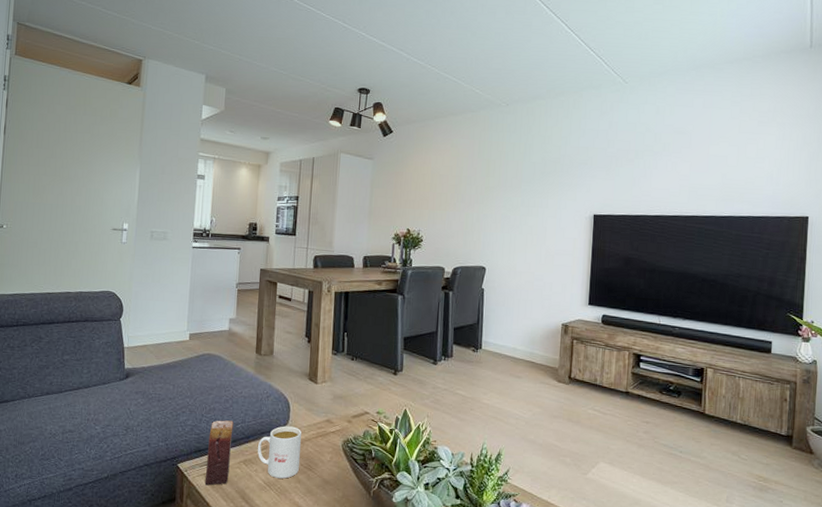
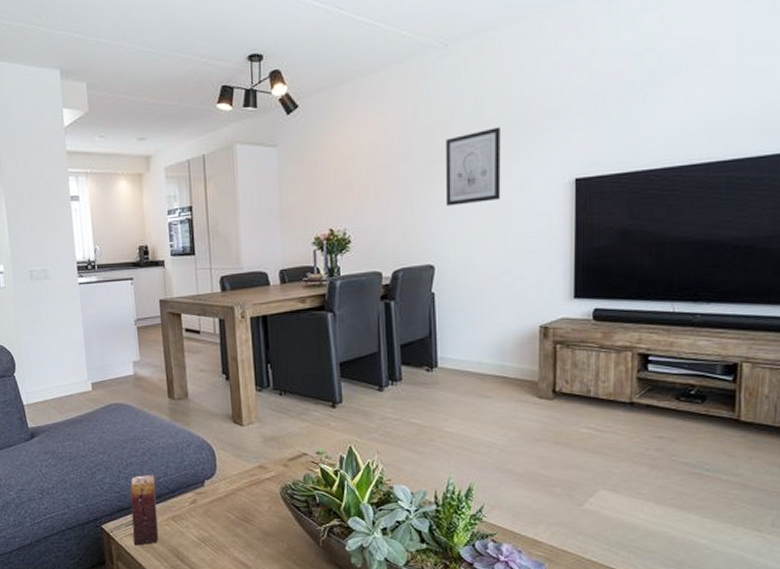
mug: present [258,426,301,479] -> none [185,476,235,533]
wall art: none [499,169,542,224] -> present [446,127,501,206]

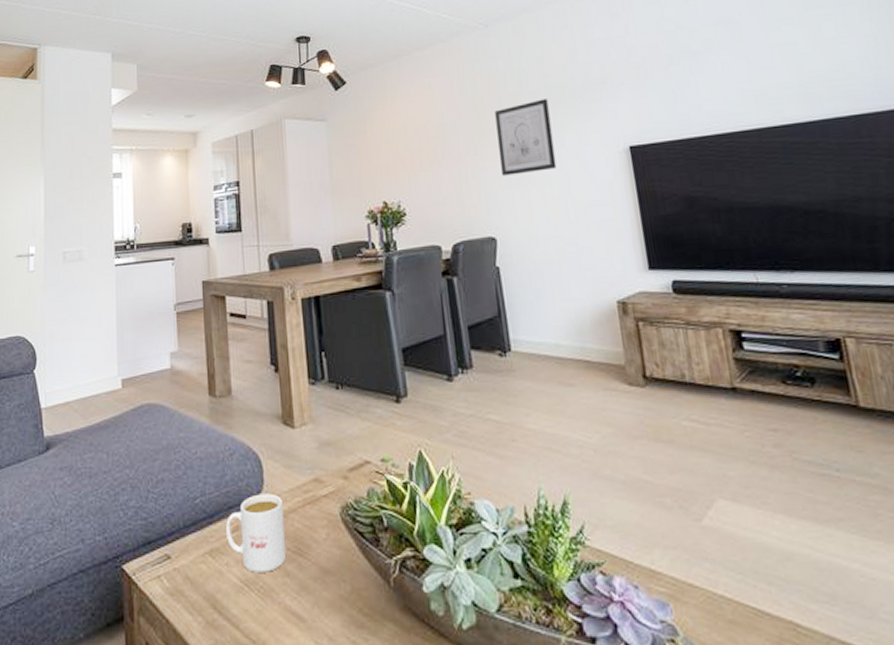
candle: present [130,475,159,546] -> none [159,494,192,593]
mug: none [185,476,235,533] -> present [226,493,286,572]

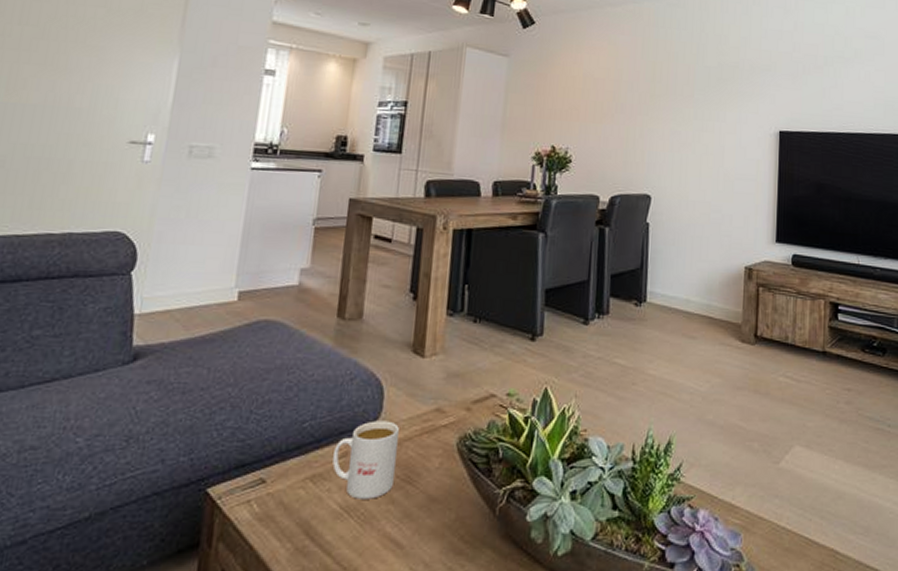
wall art: present [495,99,557,176] -> none [667,74,719,141]

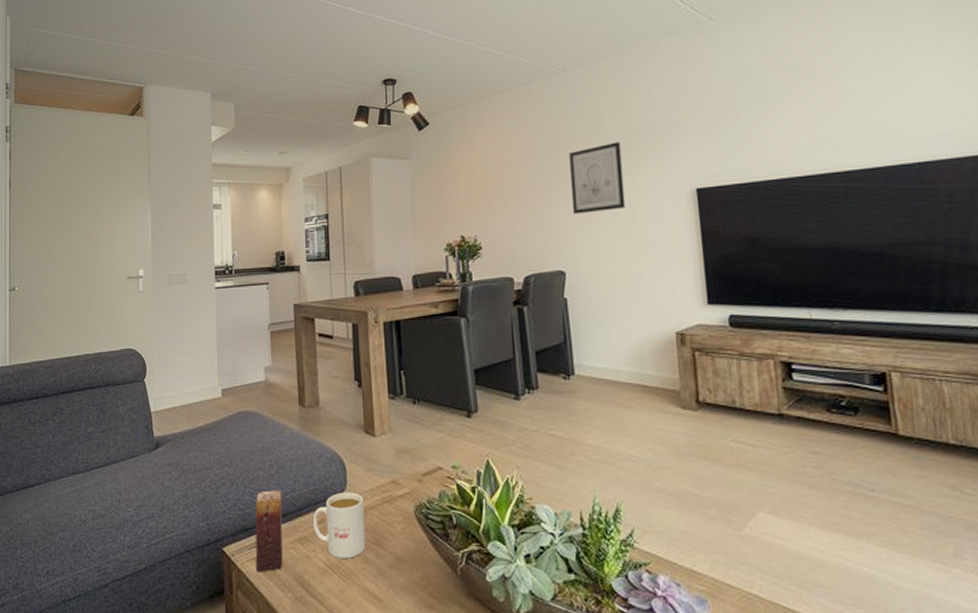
candle: none [248,417,299,519] -> present [255,490,283,572]
wall art: none [667,74,719,141] -> present [569,142,626,214]

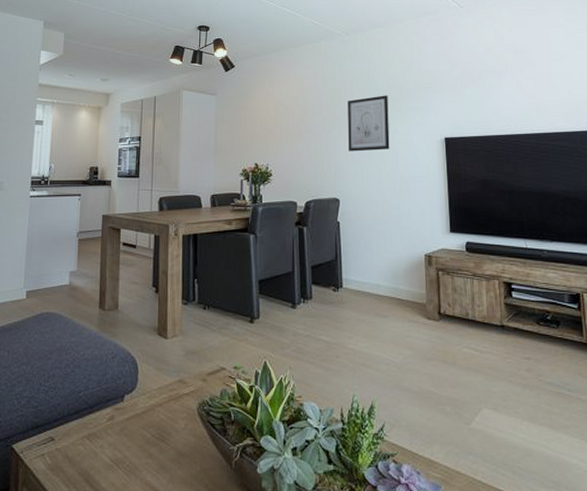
candle: present [255,490,283,572] -> none [43,388,76,469]
mug: present [313,492,365,559] -> none [103,390,151,454]

